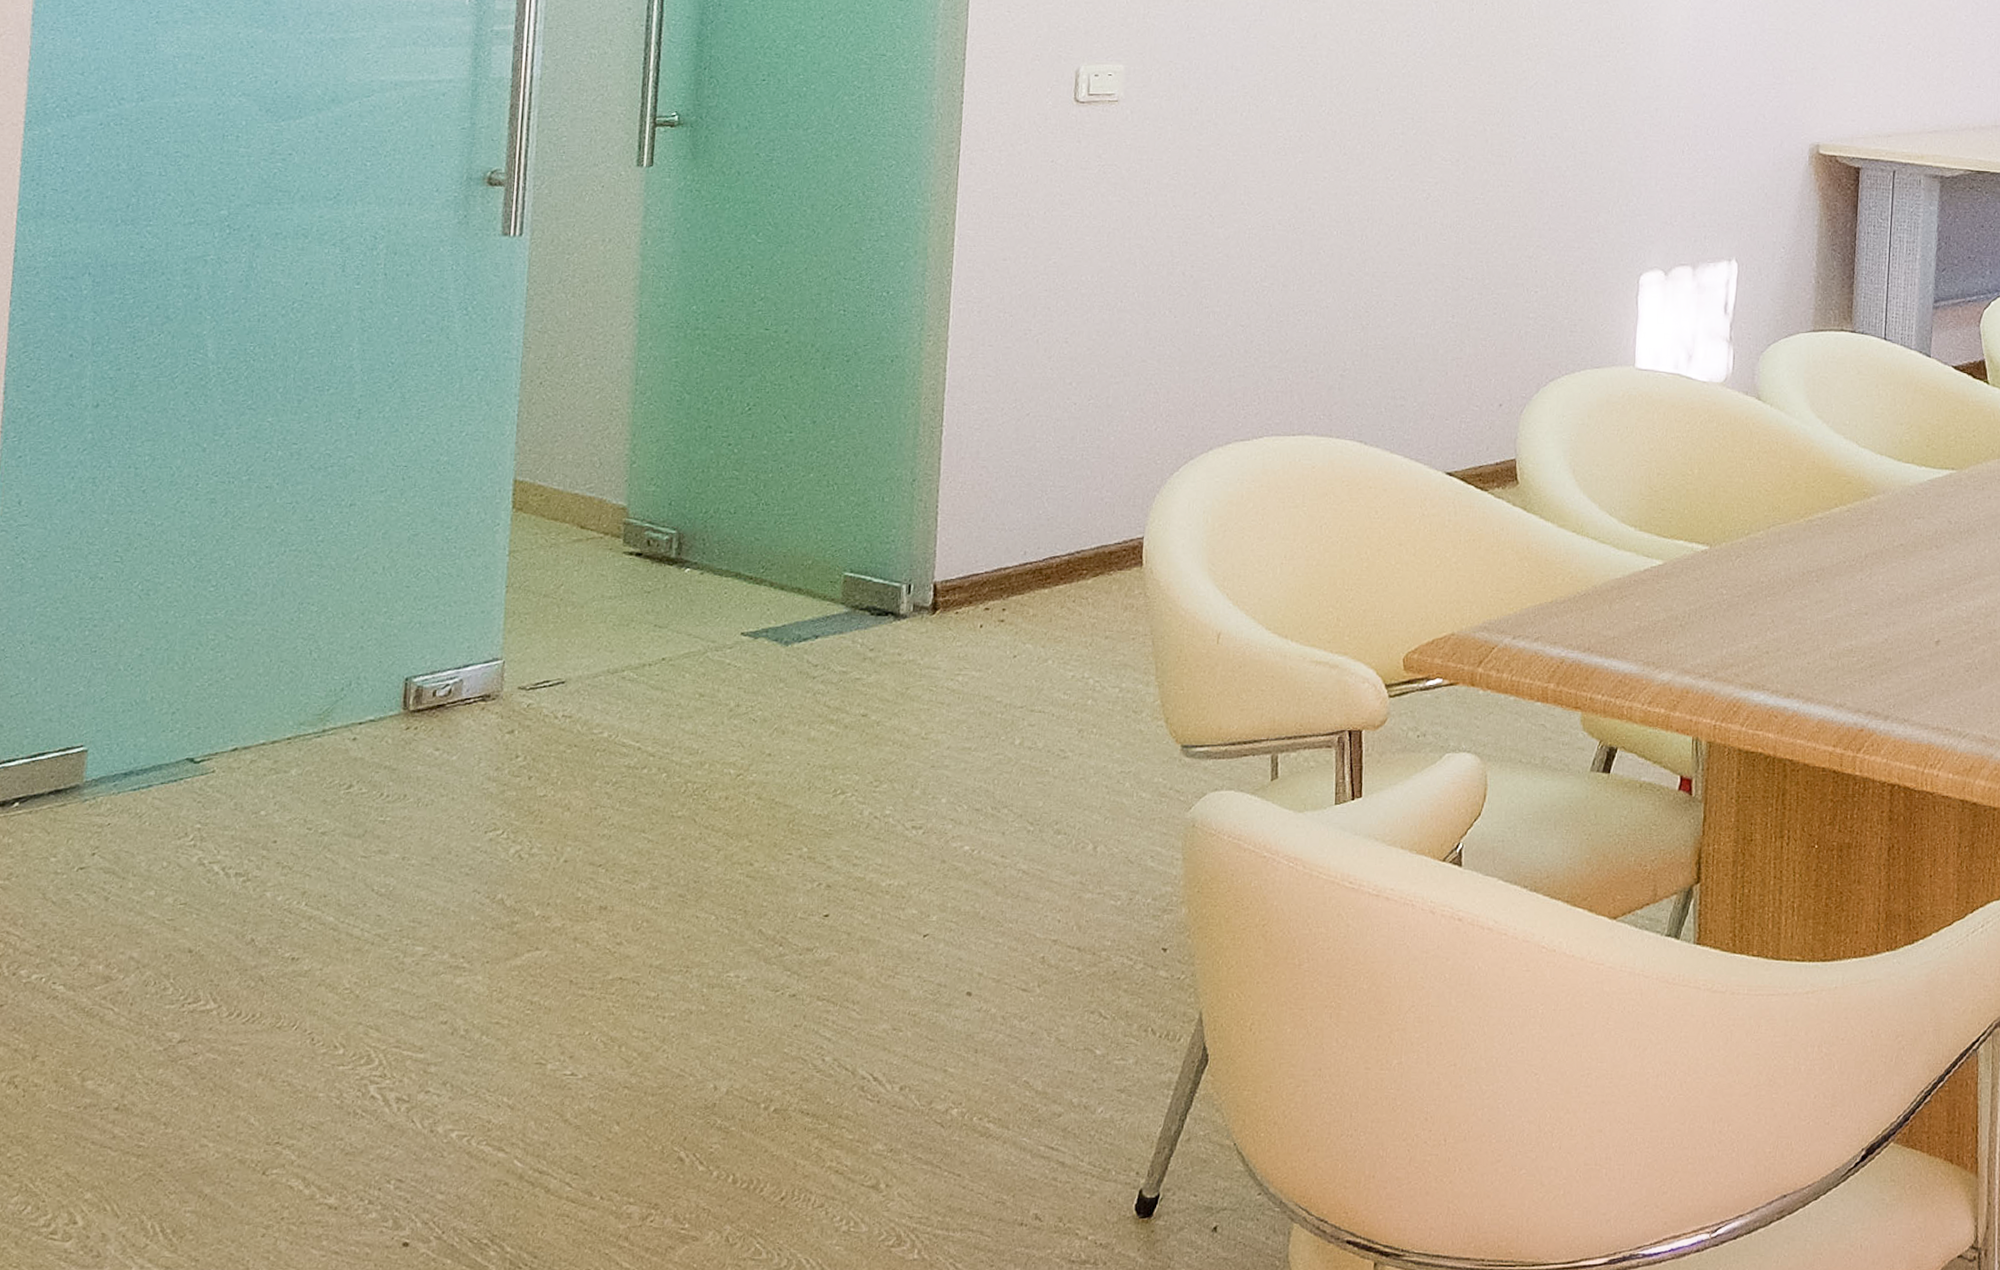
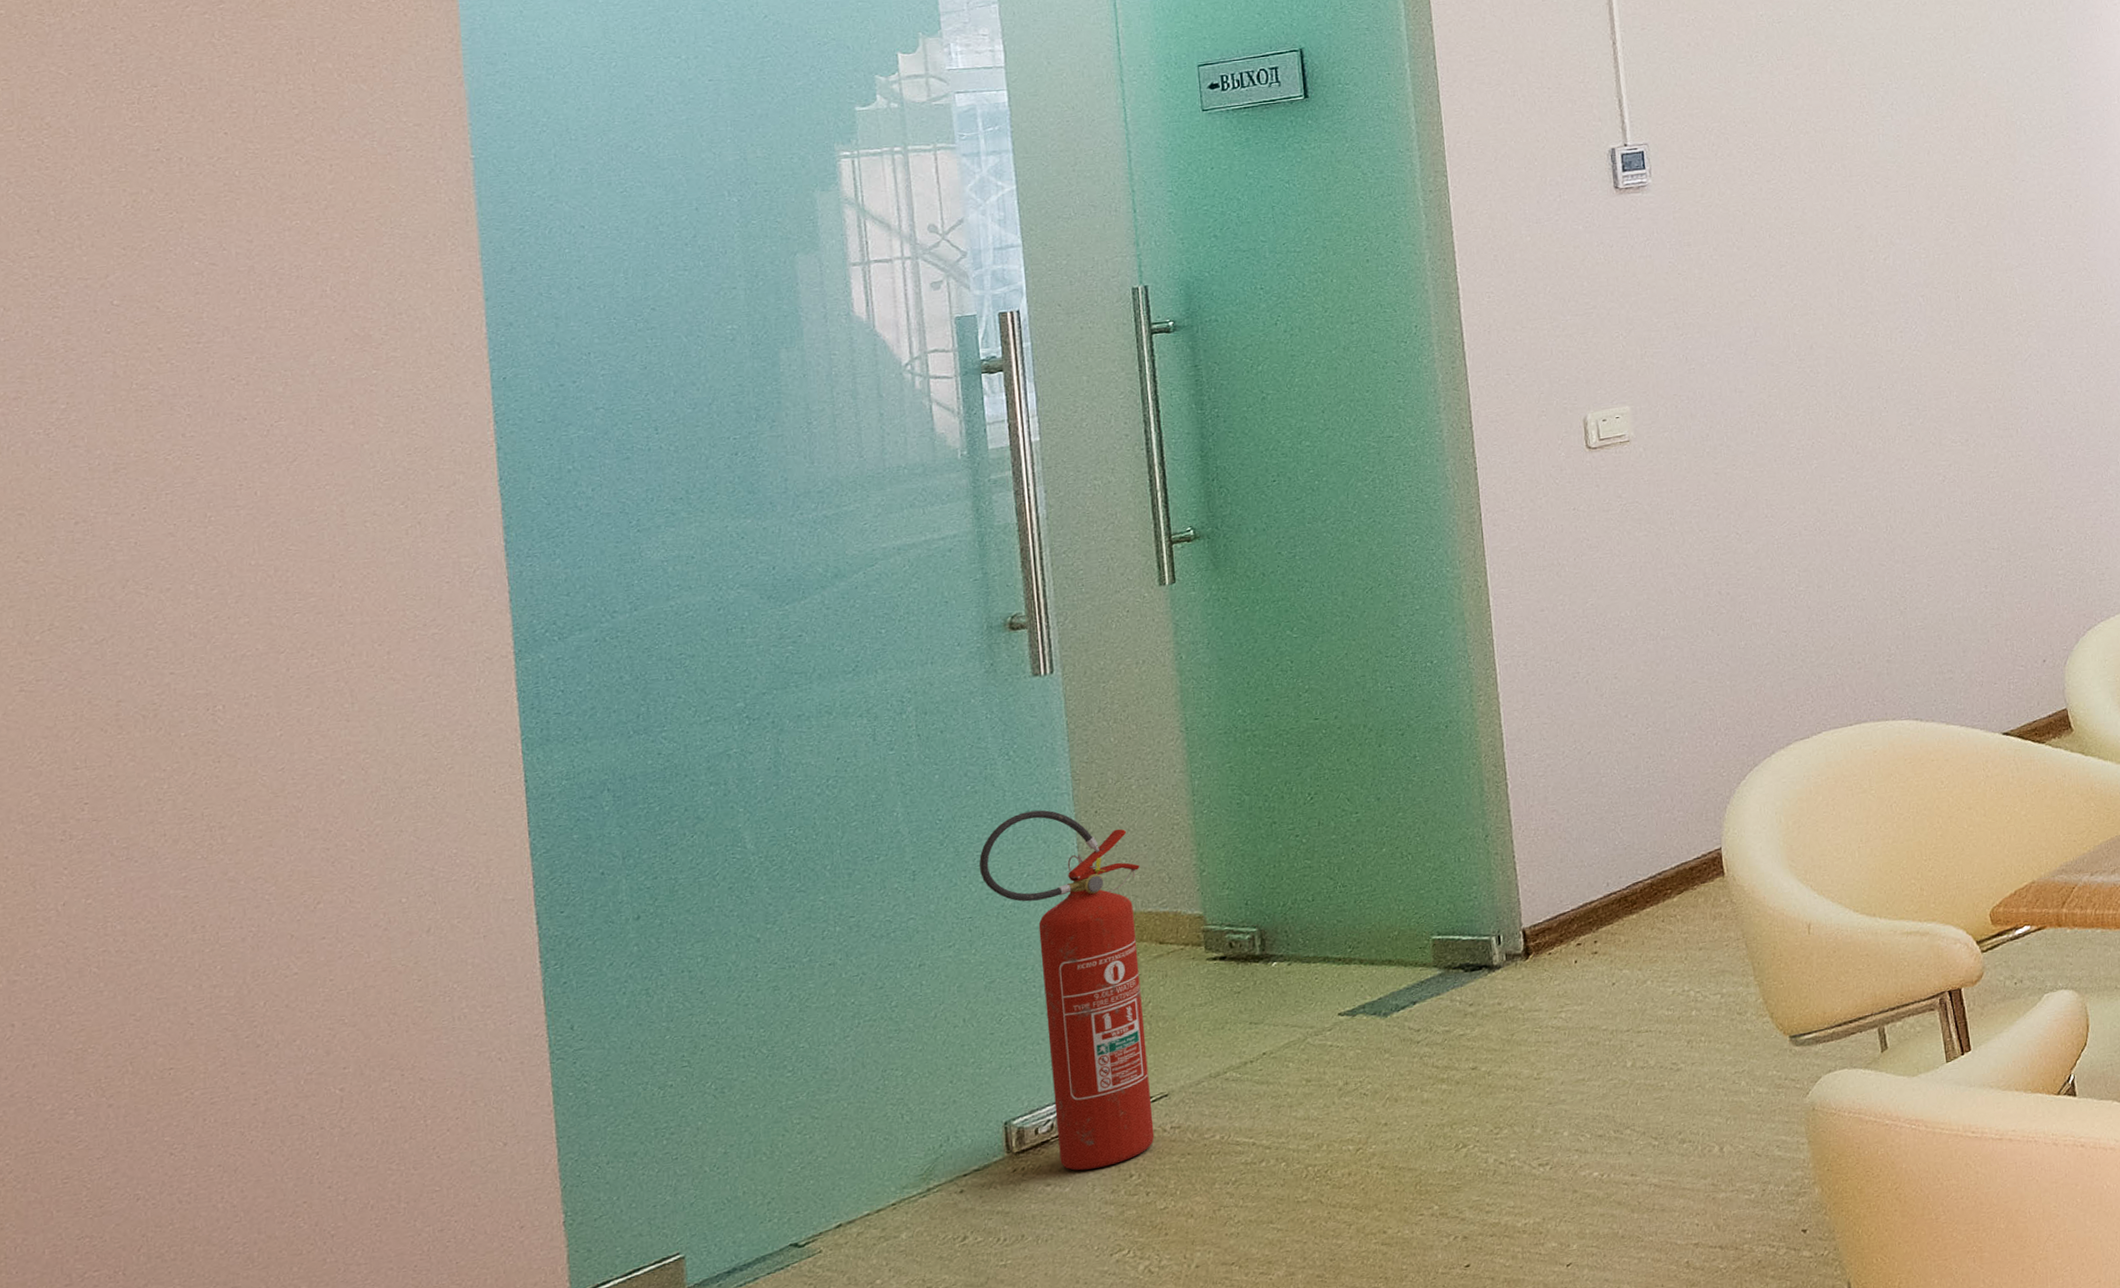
fire extinguisher: none [421,370,574,742] -> present [978,810,1155,1171]

